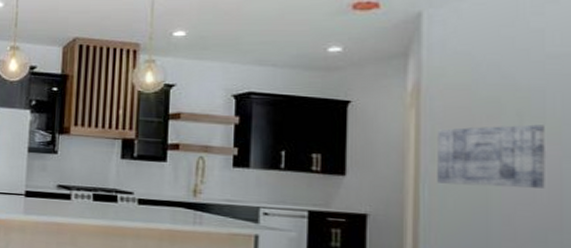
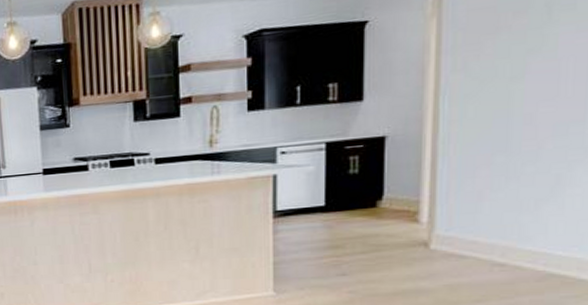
wall art: present [437,124,545,189] -> none [458,12,574,93]

